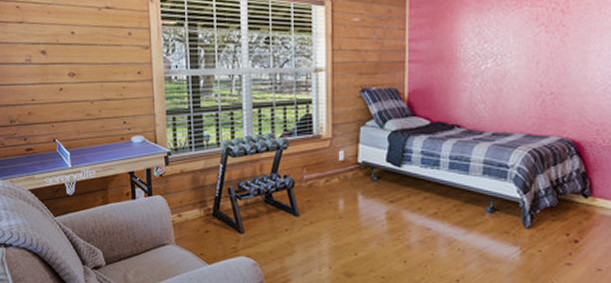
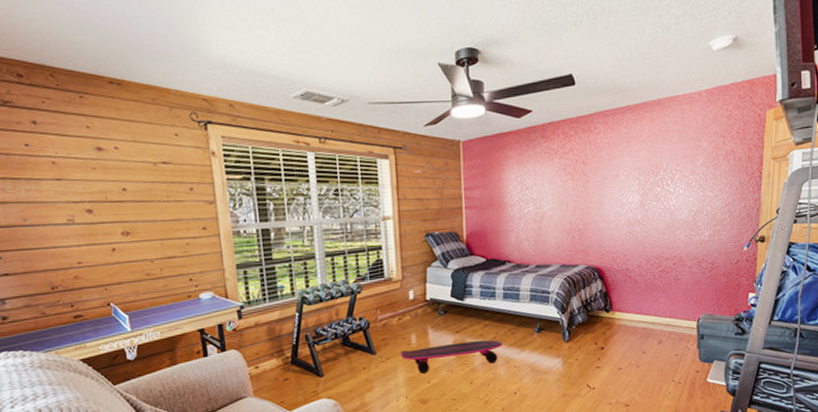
skateboard: none [325,214,446,244] -> present [400,340,503,374]

